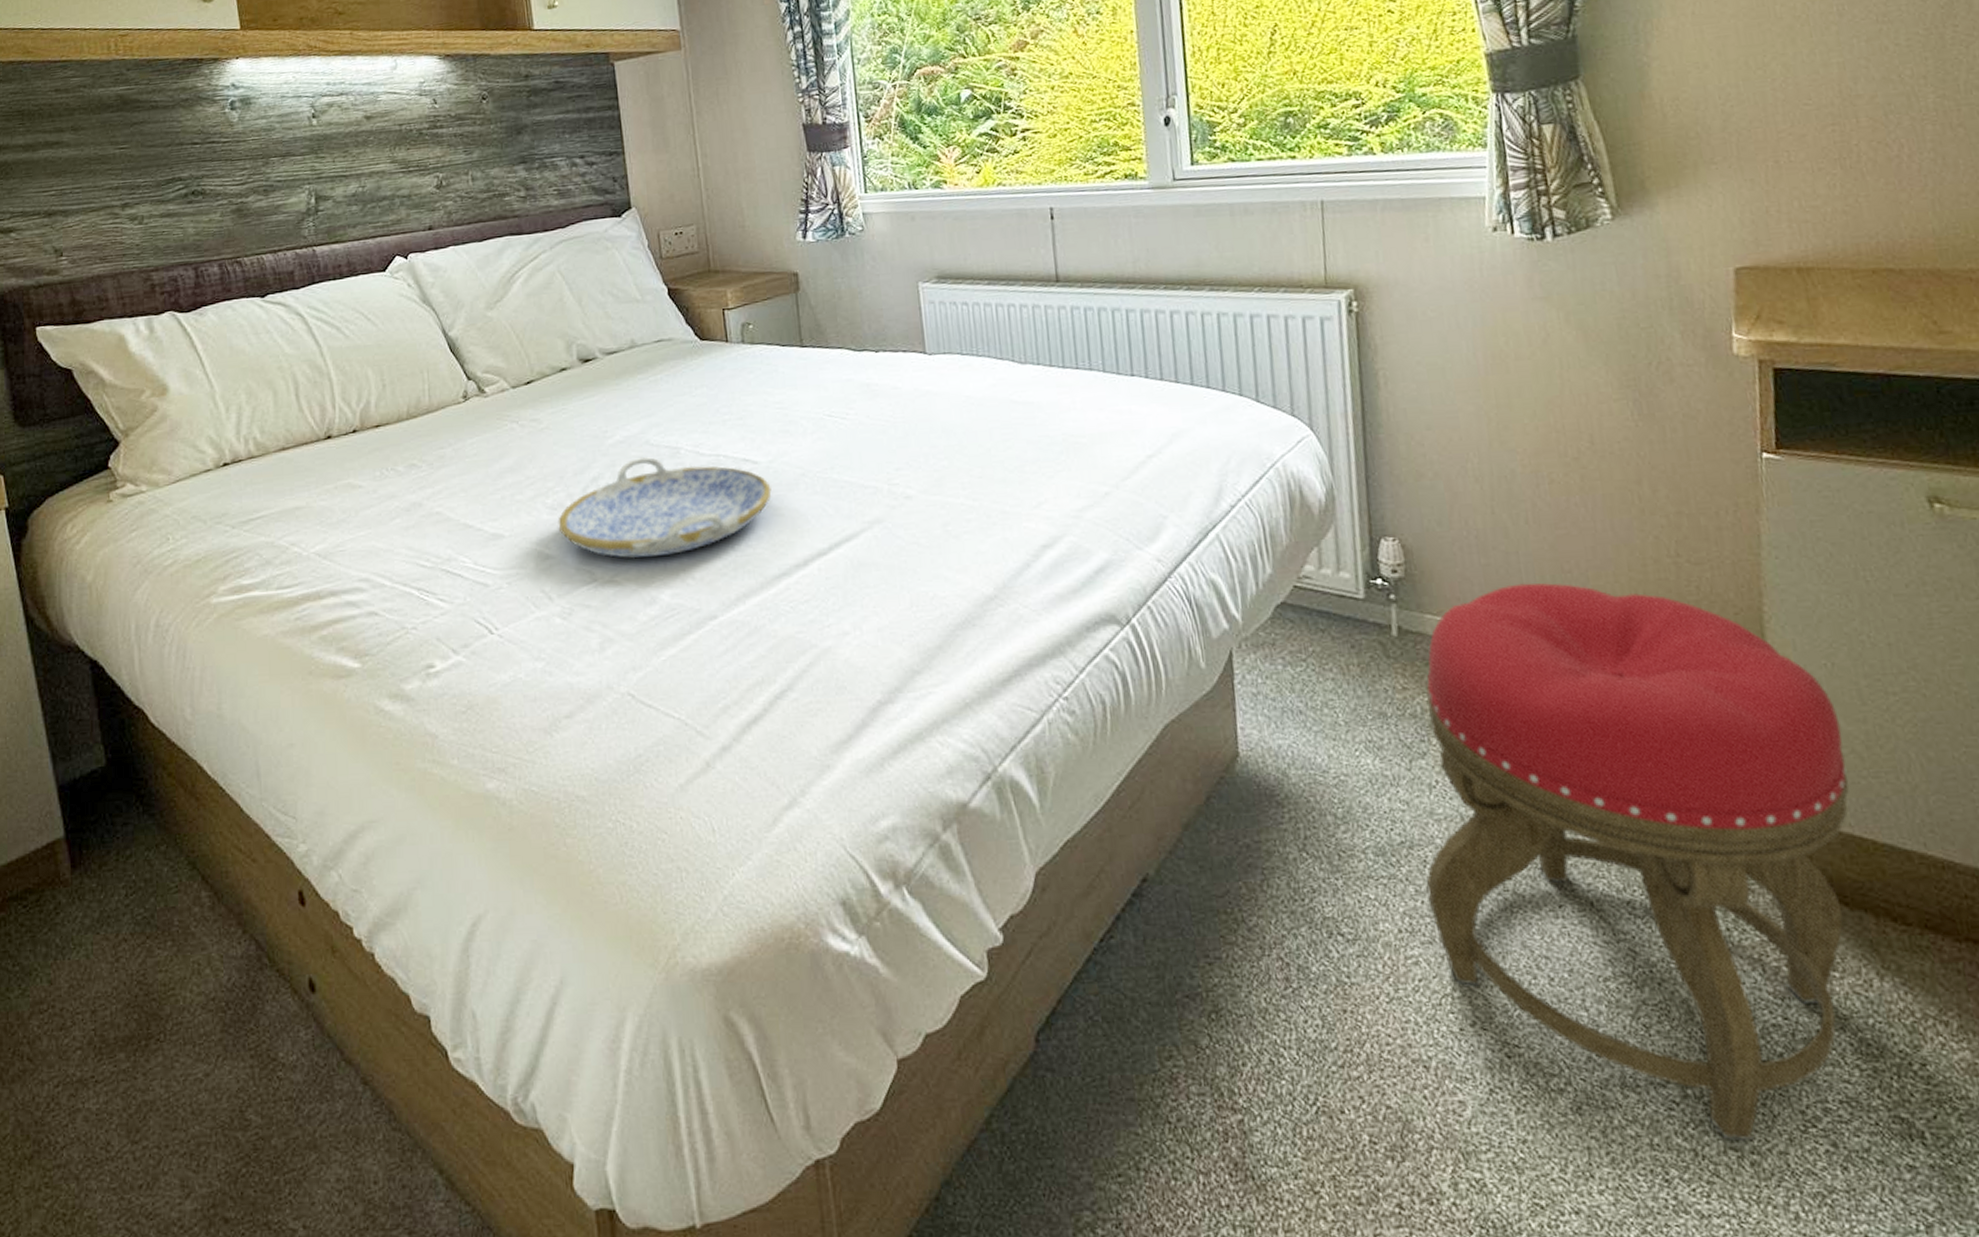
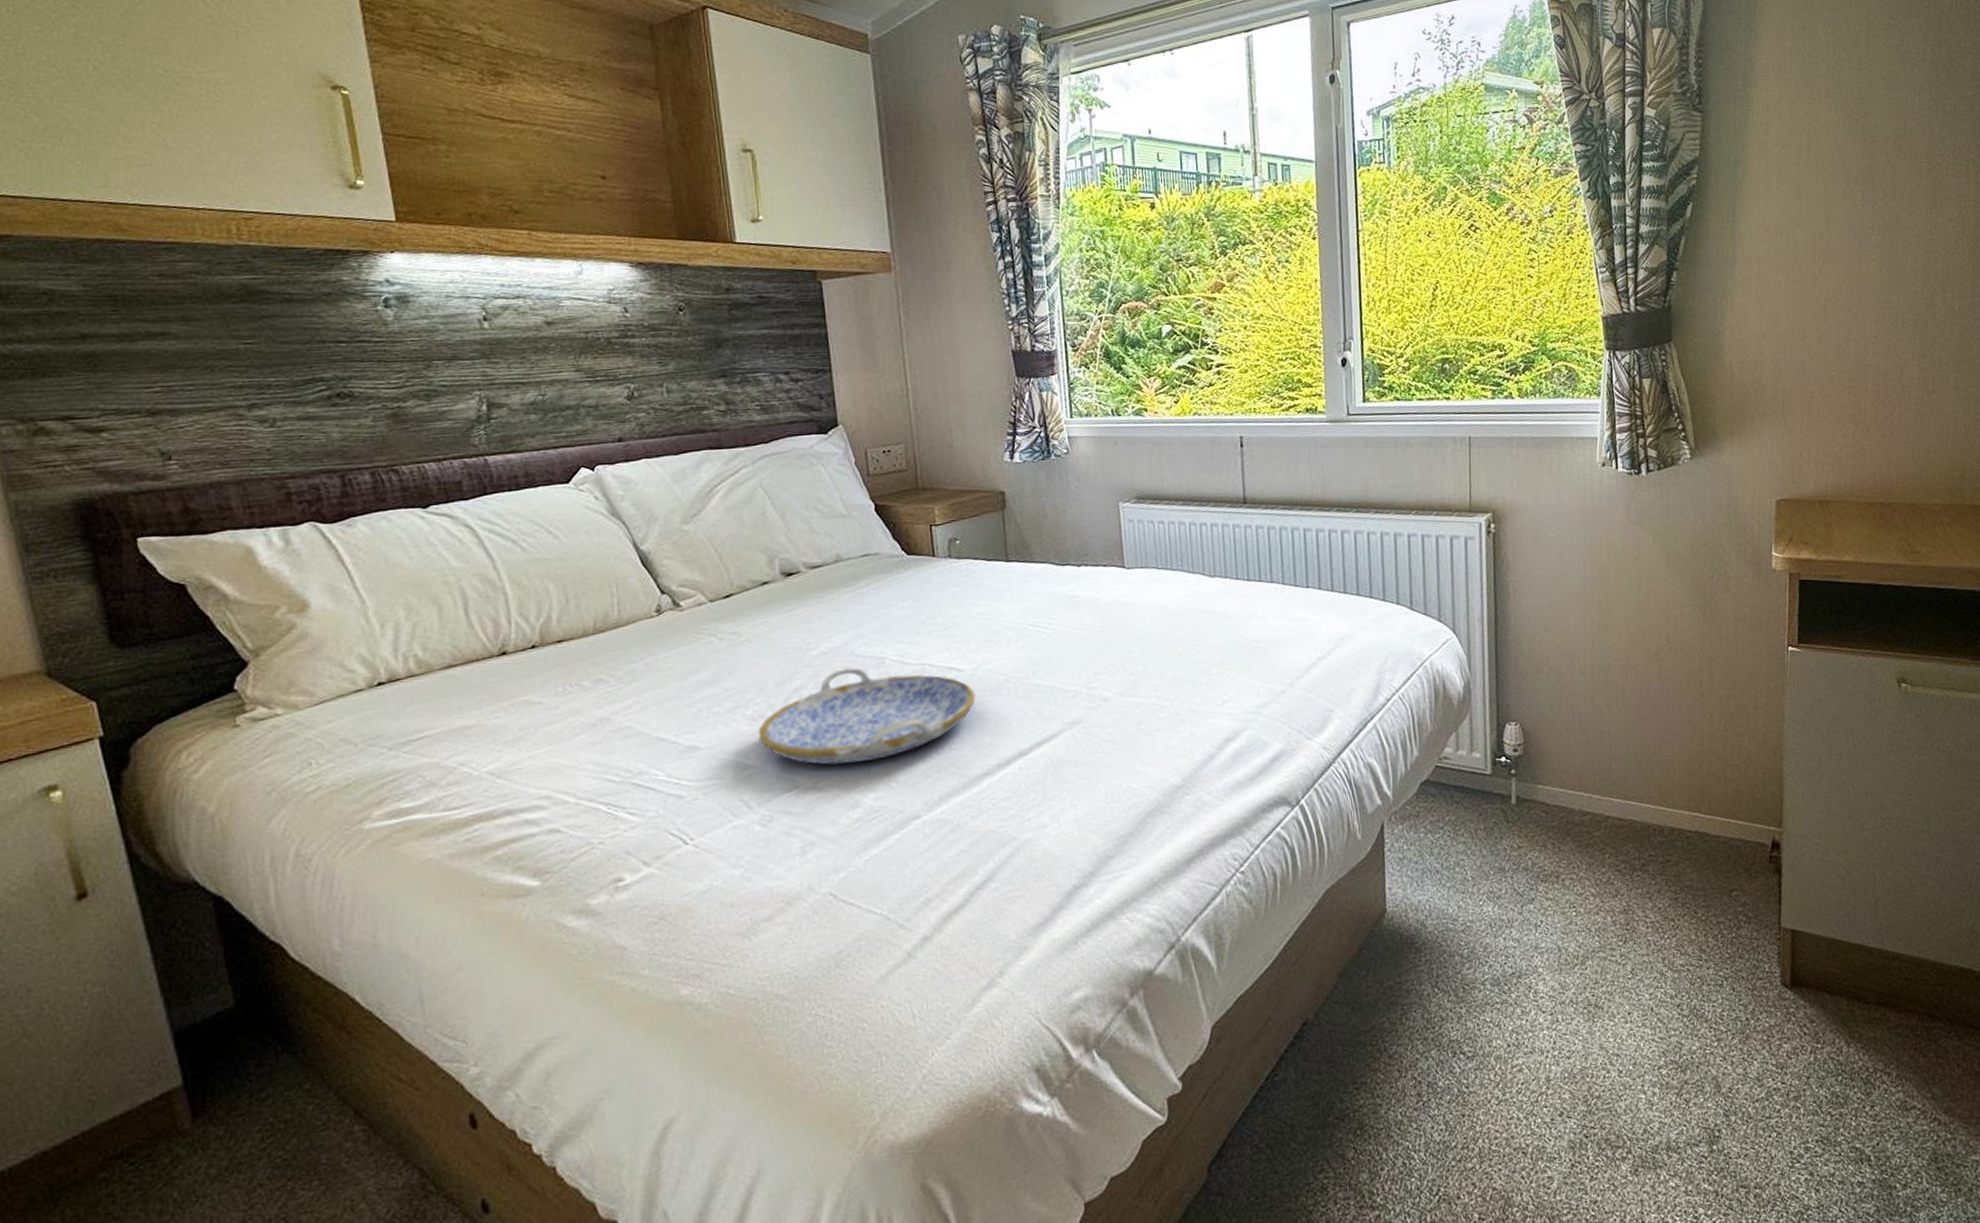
stool: present [1425,583,1850,1140] -> none [1530,755,1835,1180]

